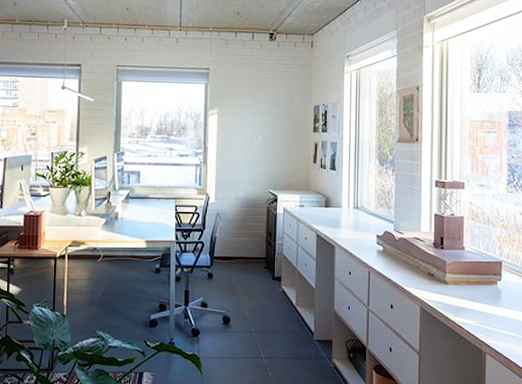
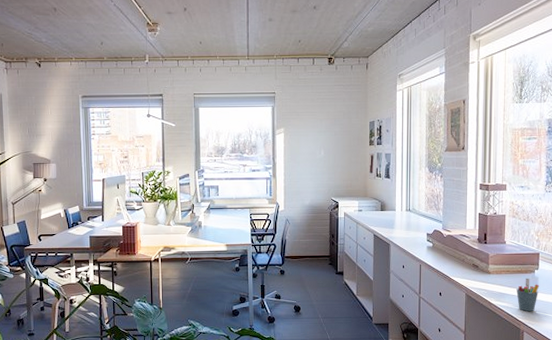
pen holder: none [477,290,503,329] -> present [516,278,540,311]

